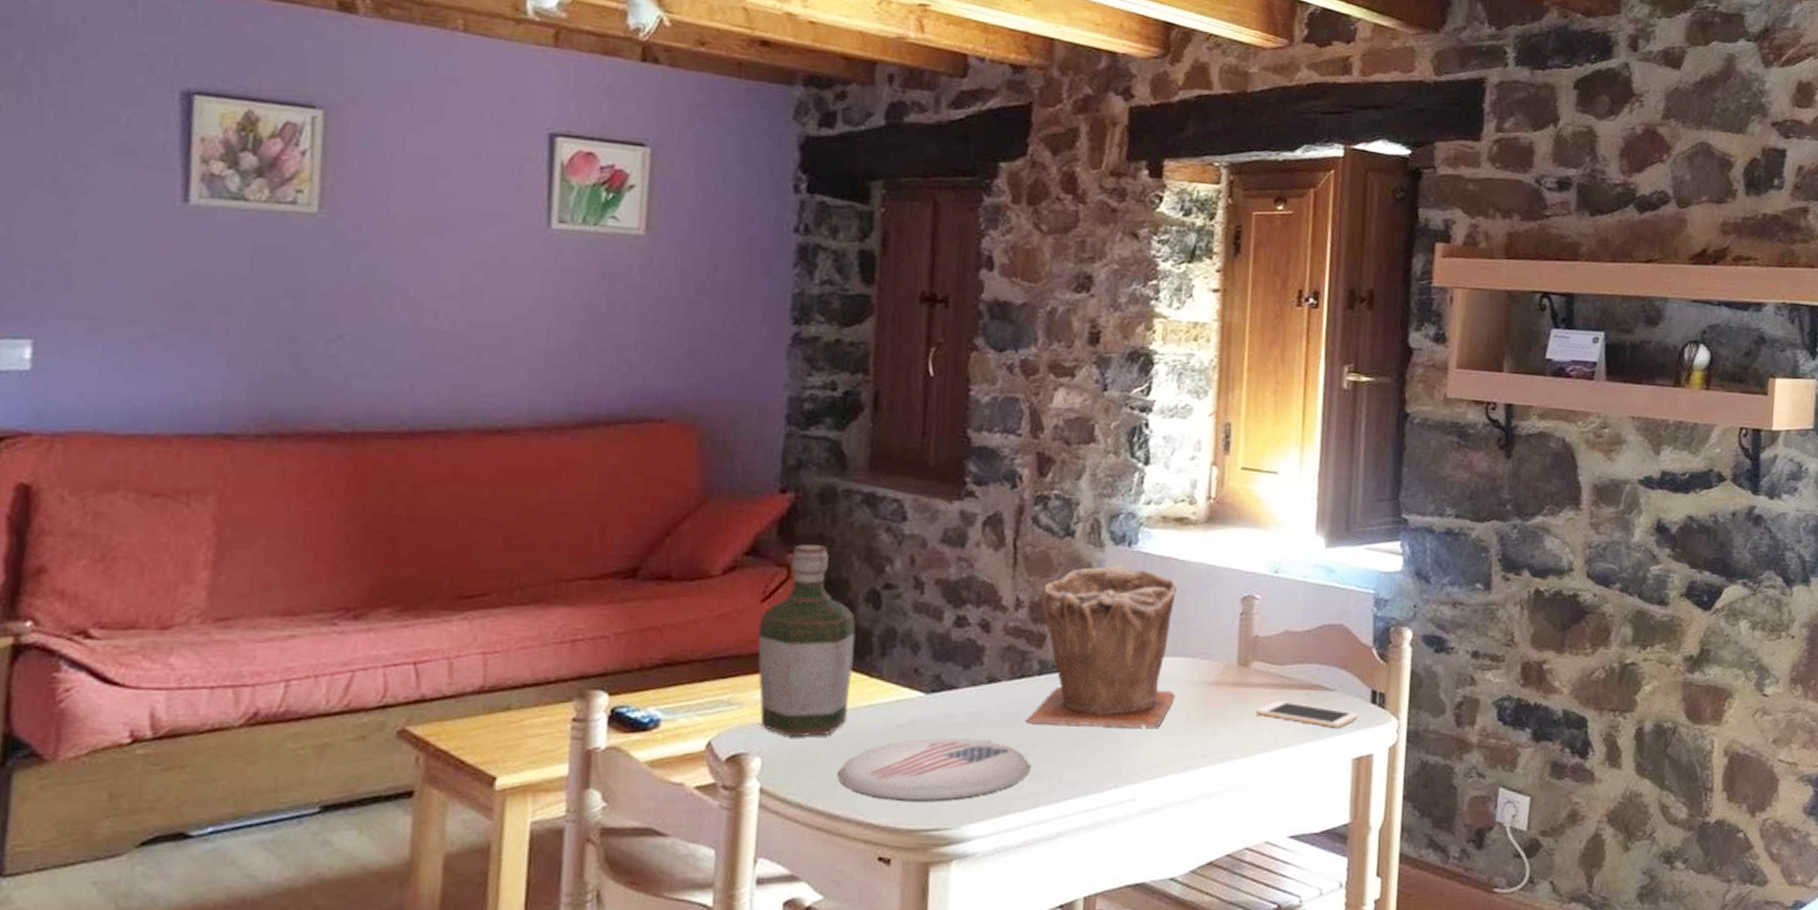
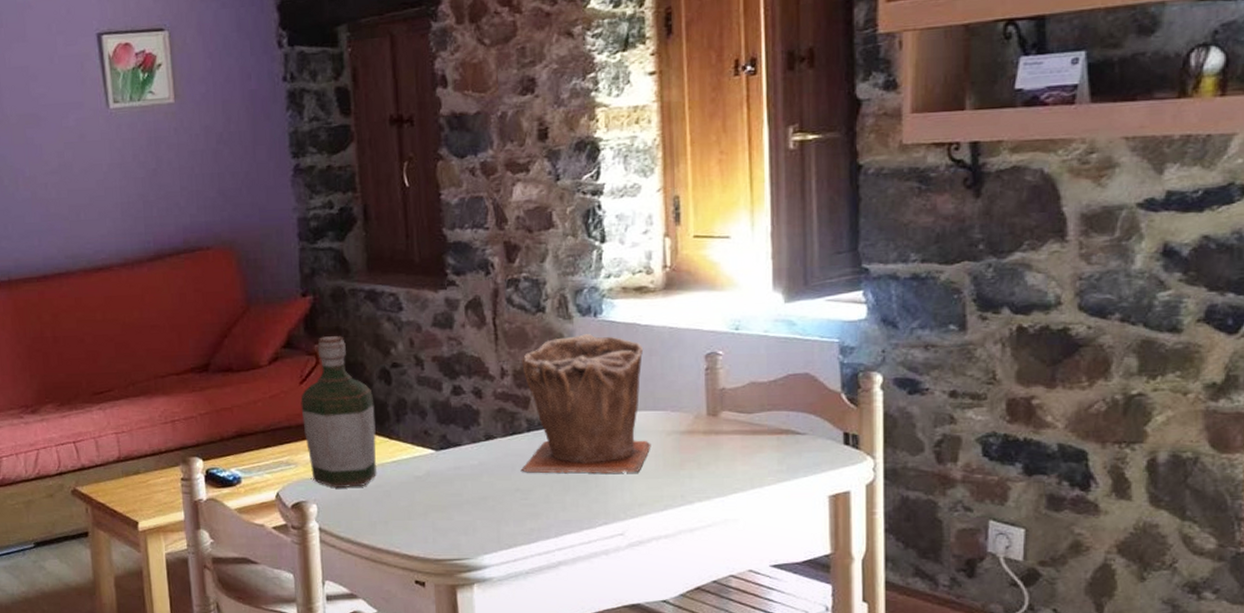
plate: present [838,738,1032,801] -> none [376,486,531,536]
cell phone: present [1255,701,1359,728] -> none [728,446,832,468]

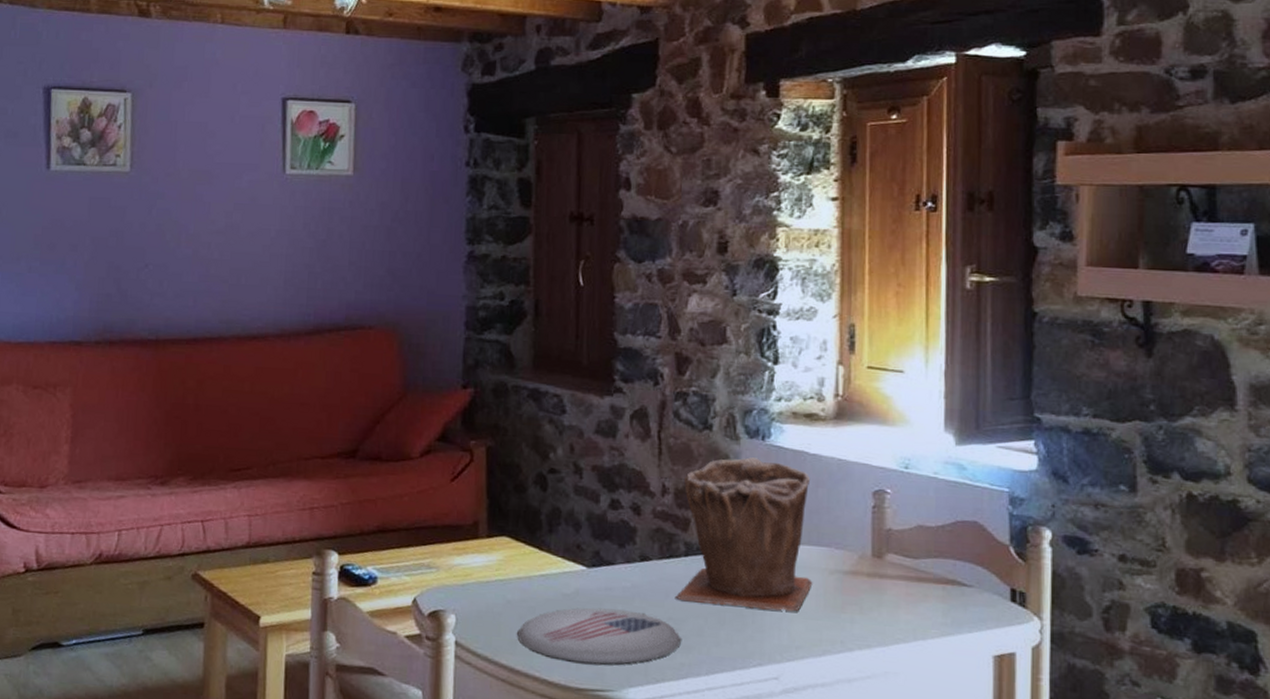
bottle: present [300,335,378,489] -> none [449,432,527,600]
plate: none [376,486,531,536] -> present [517,607,682,665]

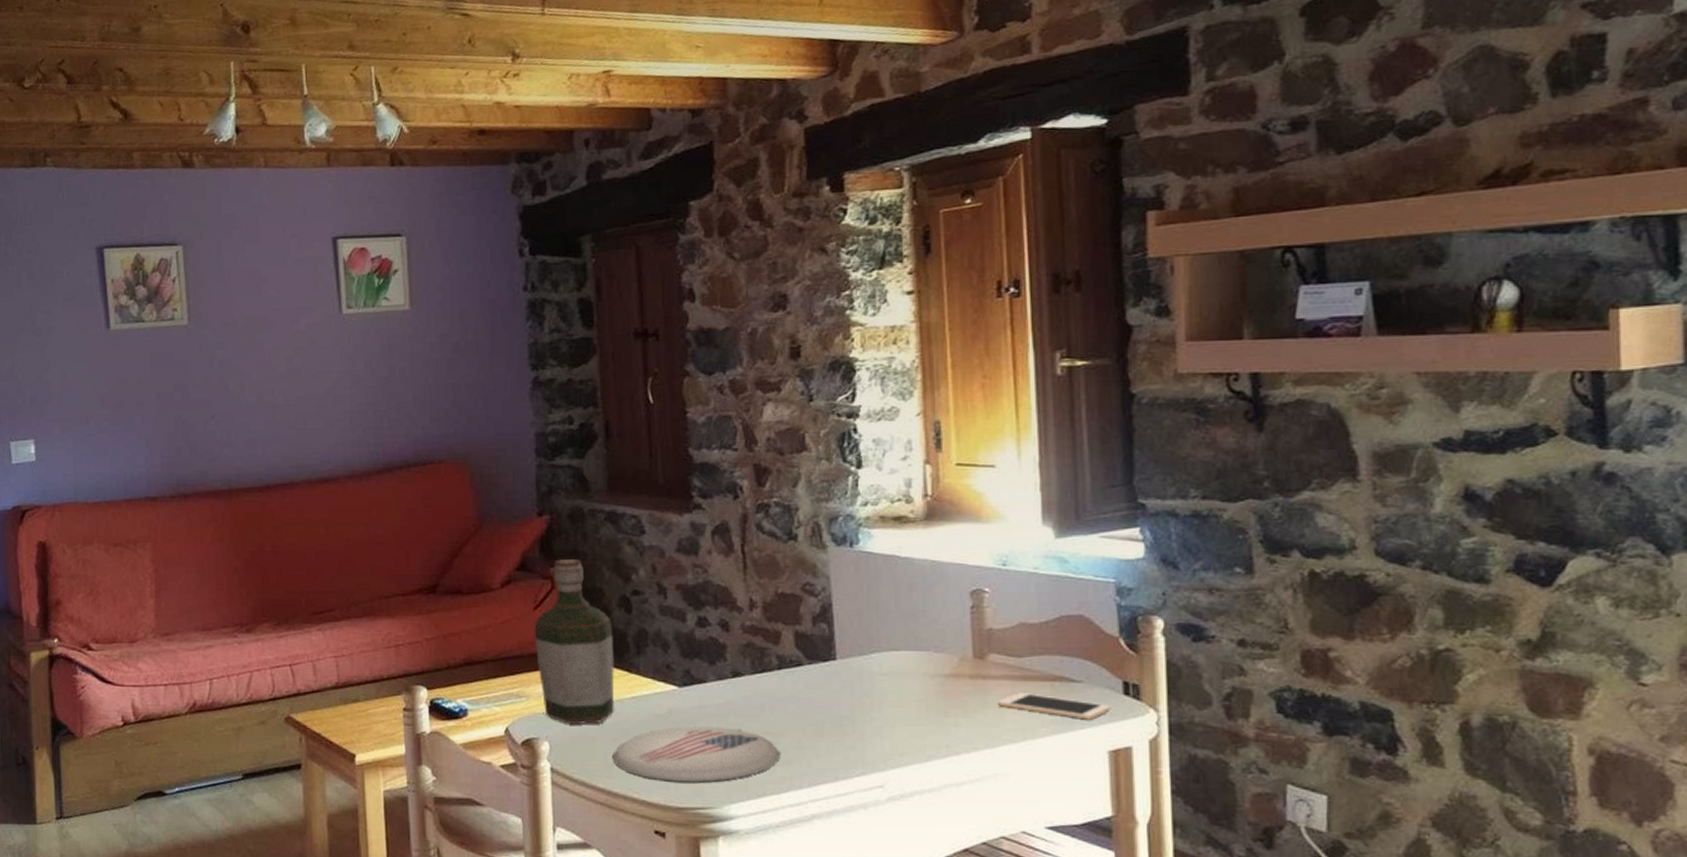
bottle: none [449,432,527,600] -> present [534,558,615,725]
plant pot: present [674,457,813,612] -> none [770,565,913,719]
cell phone: none [891,593,999,624] -> present [996,693,1111,720]

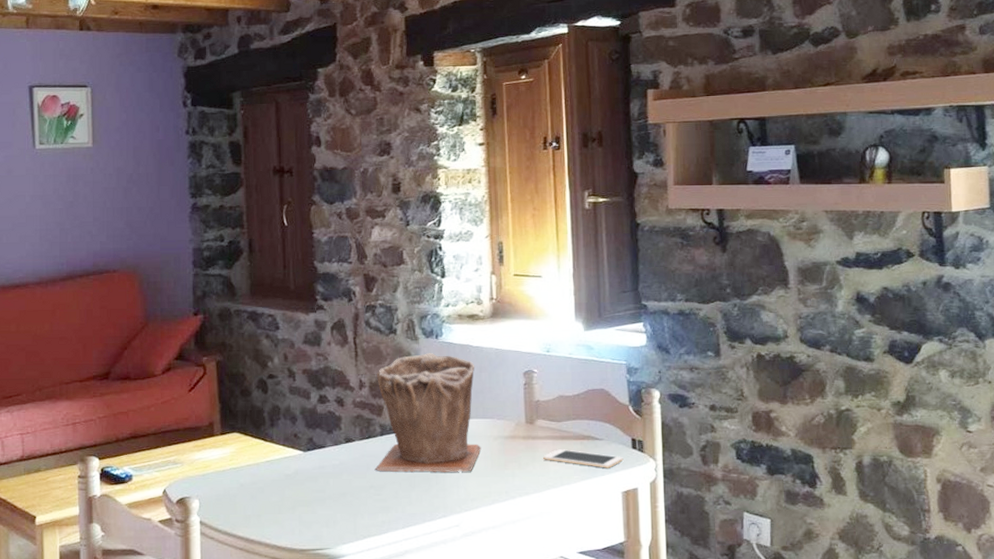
bottle: present [534,558,615,725] -> none [189,349,253,485]
plate: present [613,726,781,783] -> none [250,483,382,528]
plant pot: none [770,565,913,719] -> present [374,353,482,473]

